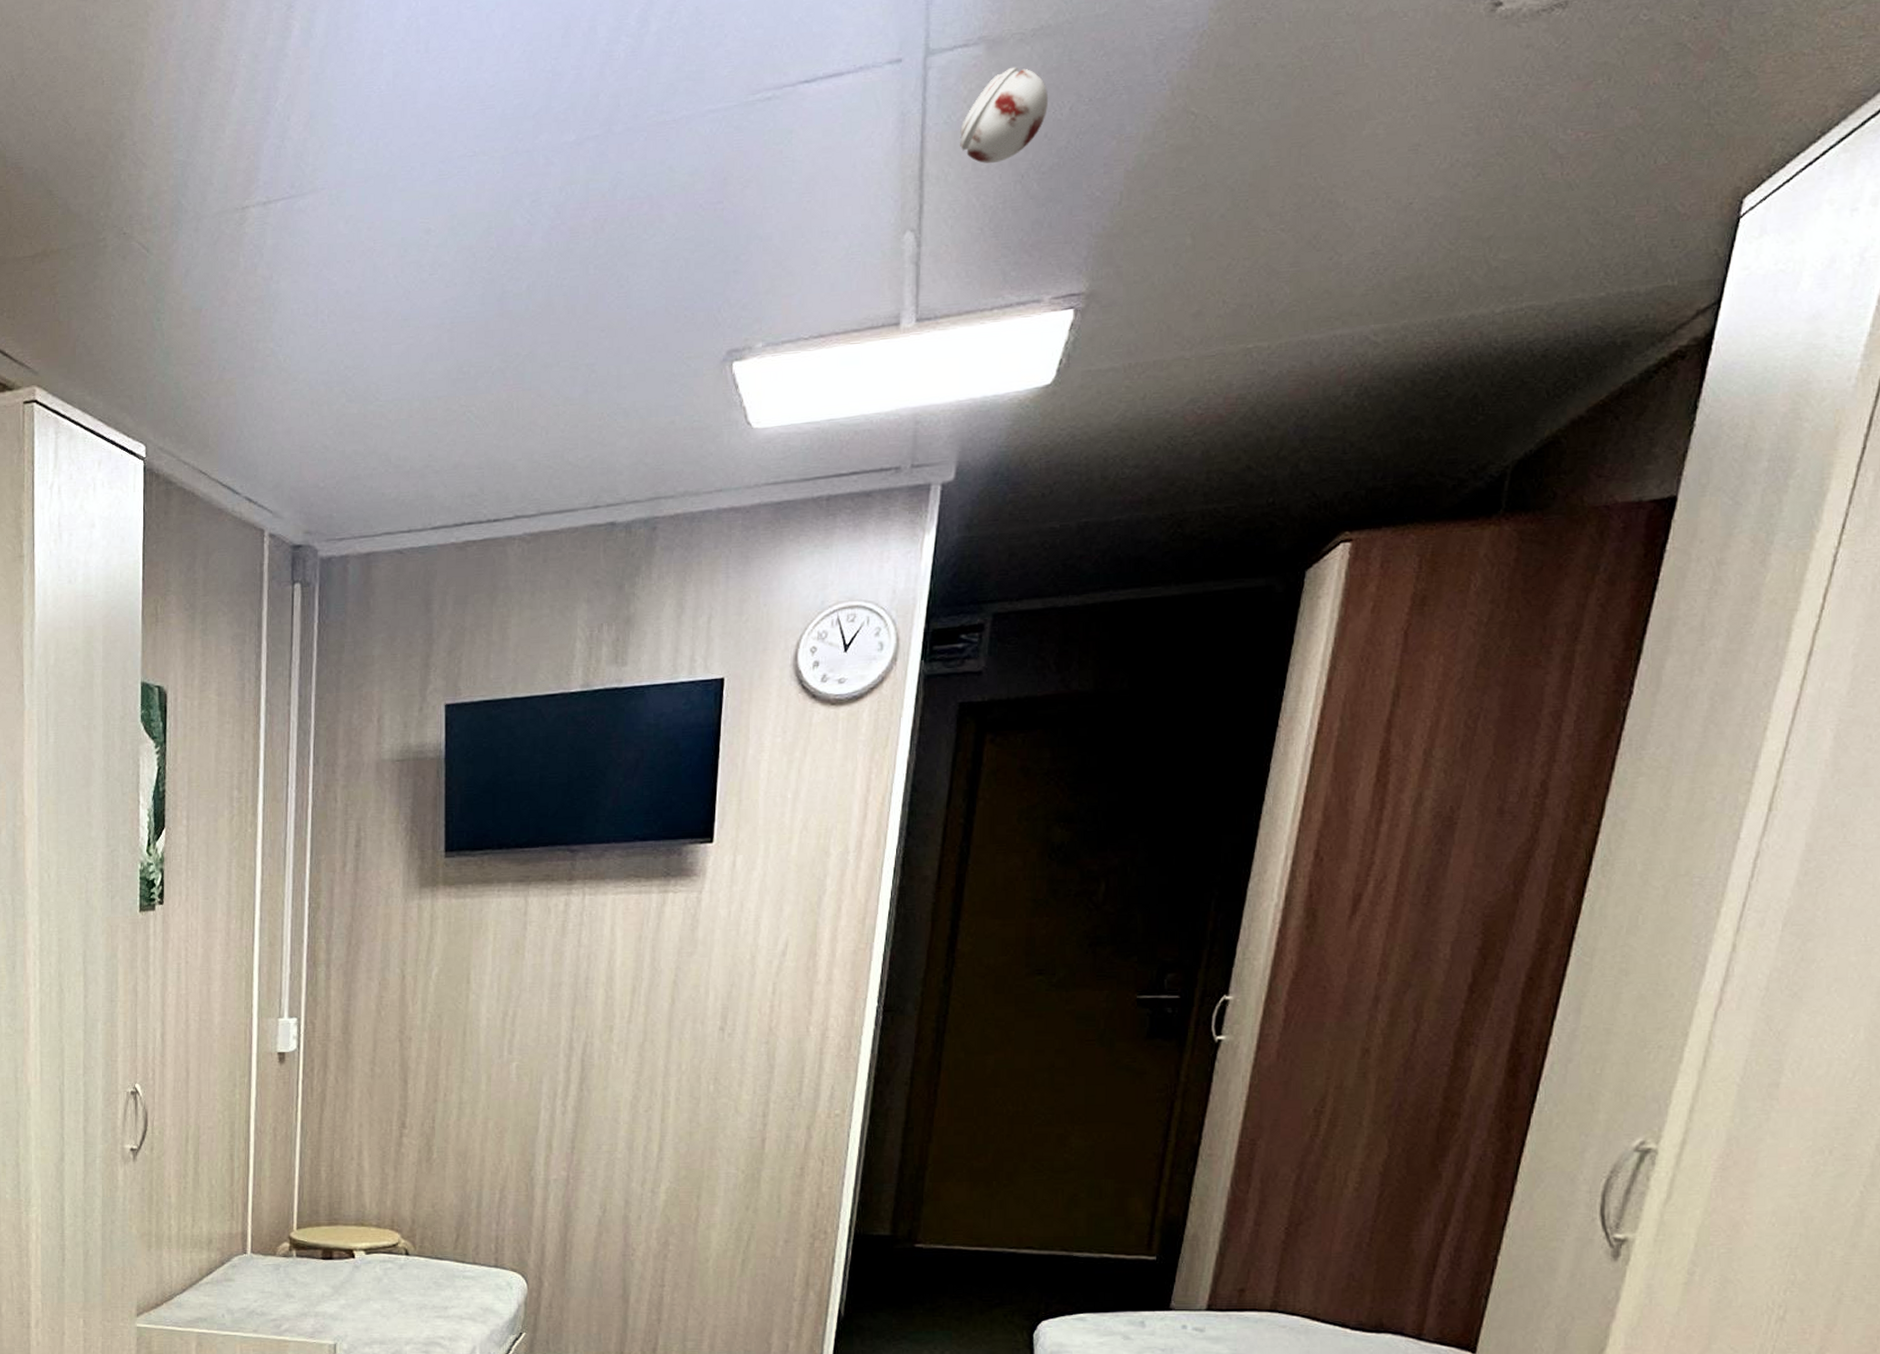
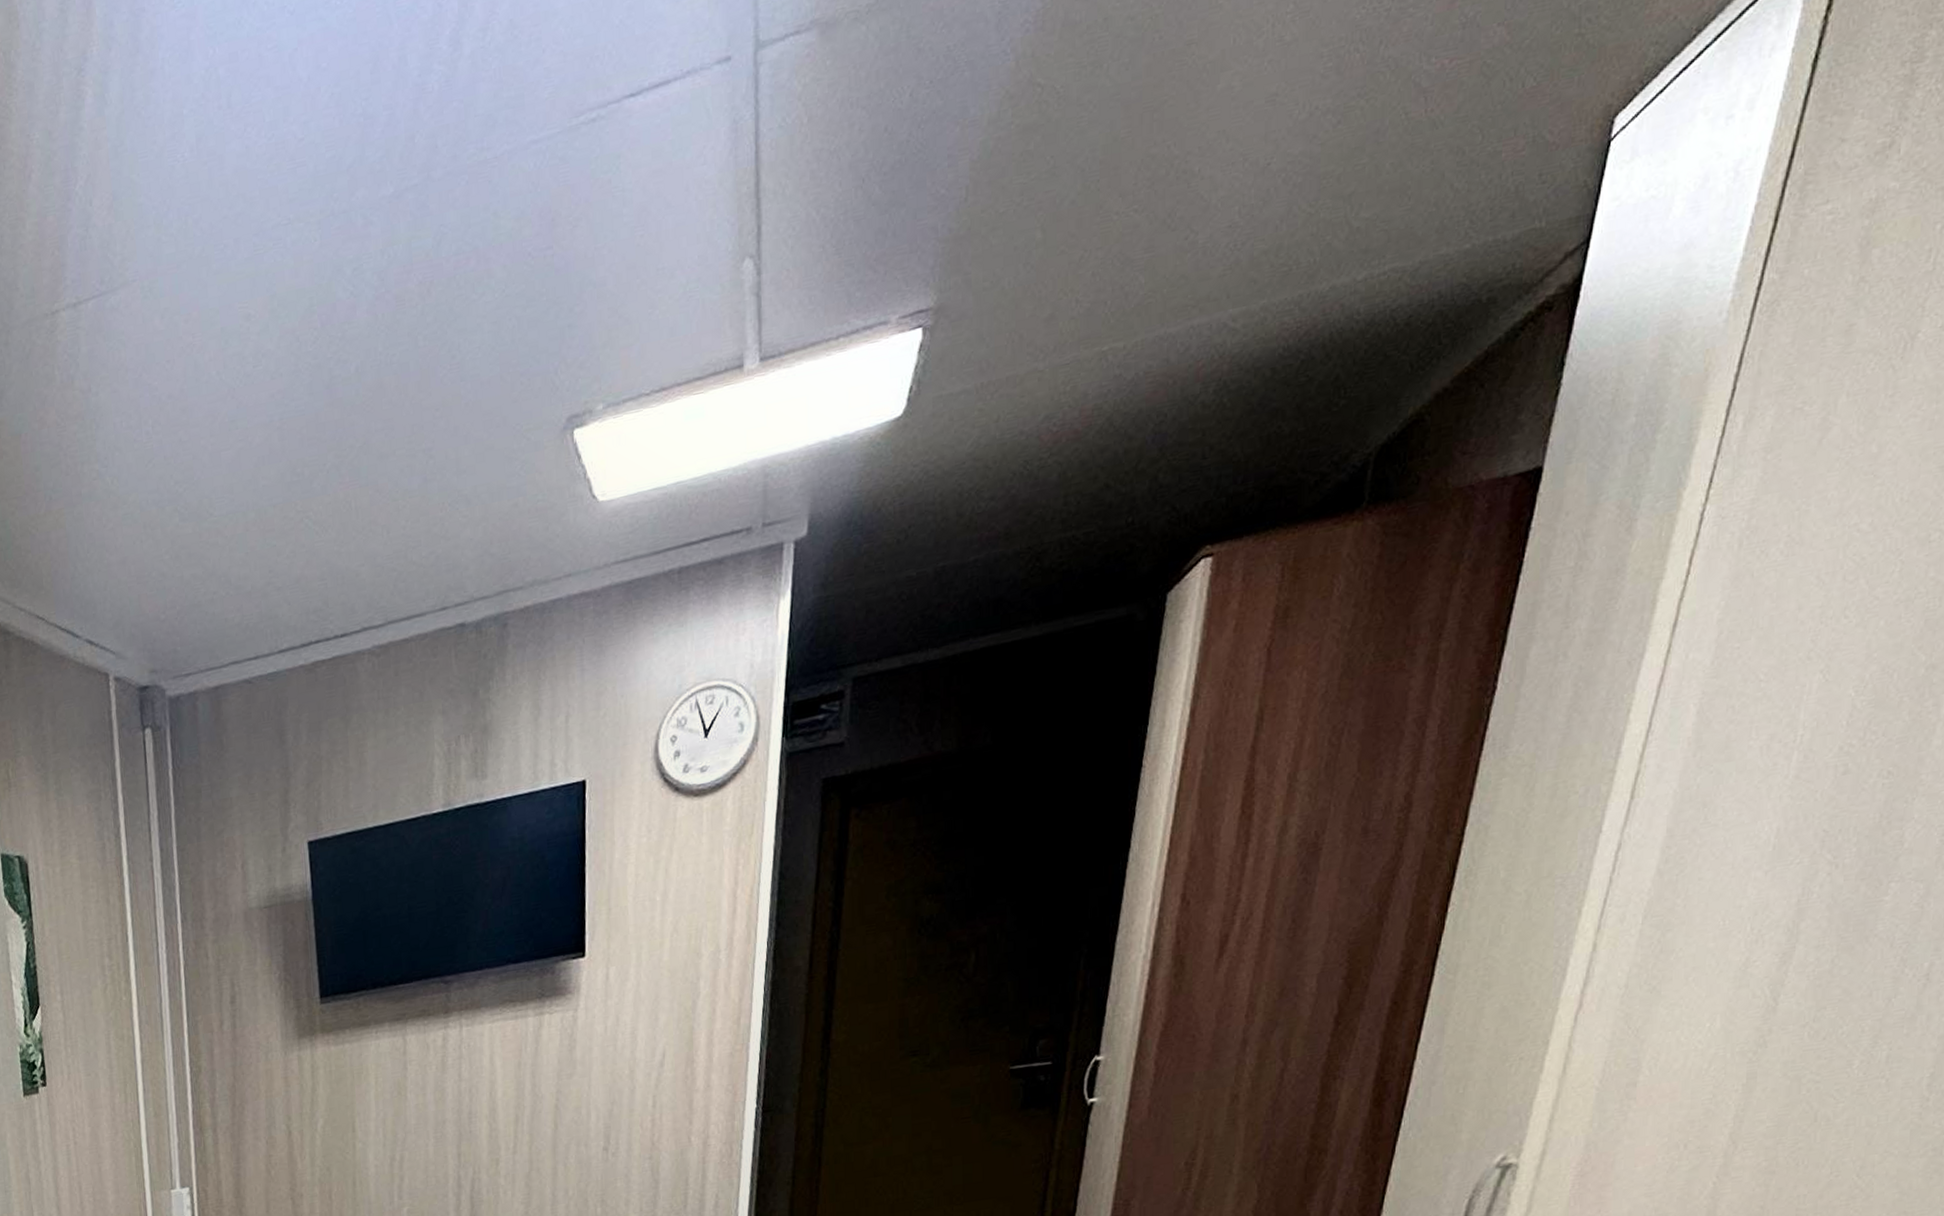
smoke detector: present [960,66,1048,164] -> none [796,51,887,170]

